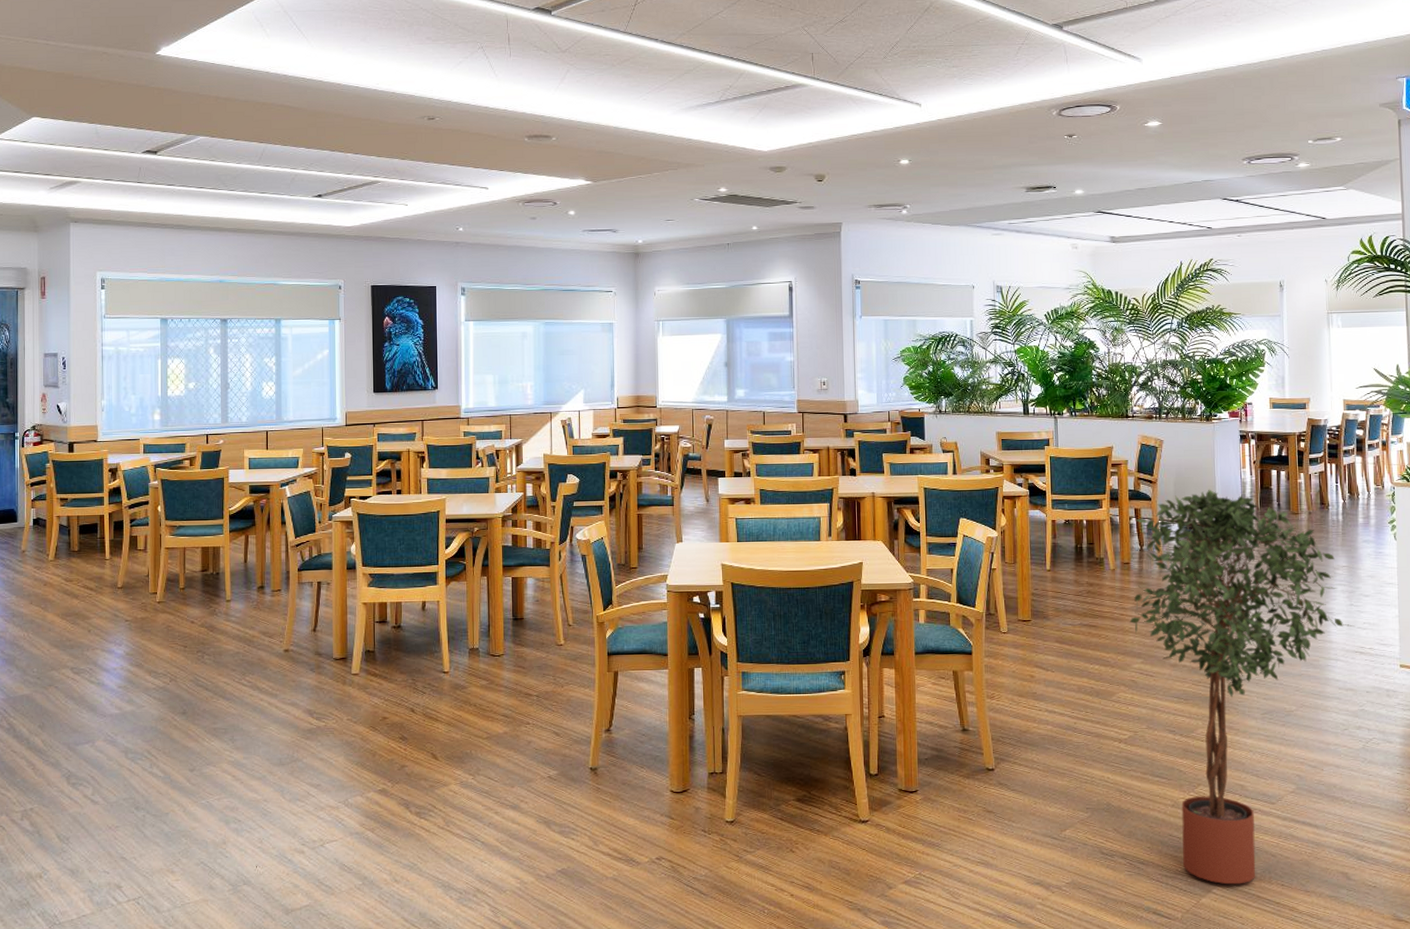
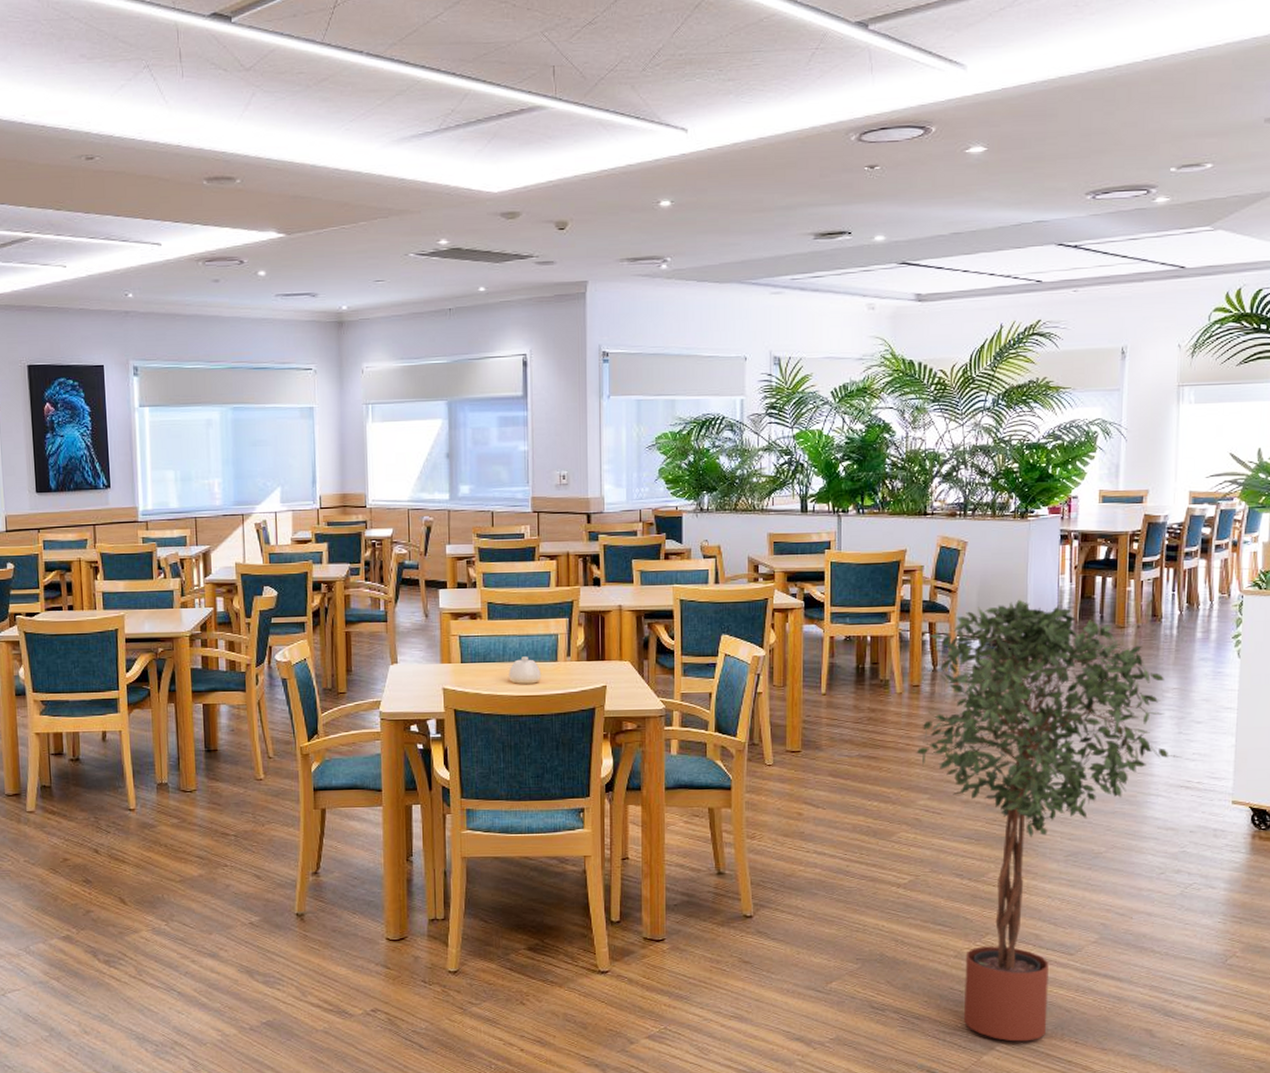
sugar bowl: none [778,536,807,561] -> present [509,656,542,684]

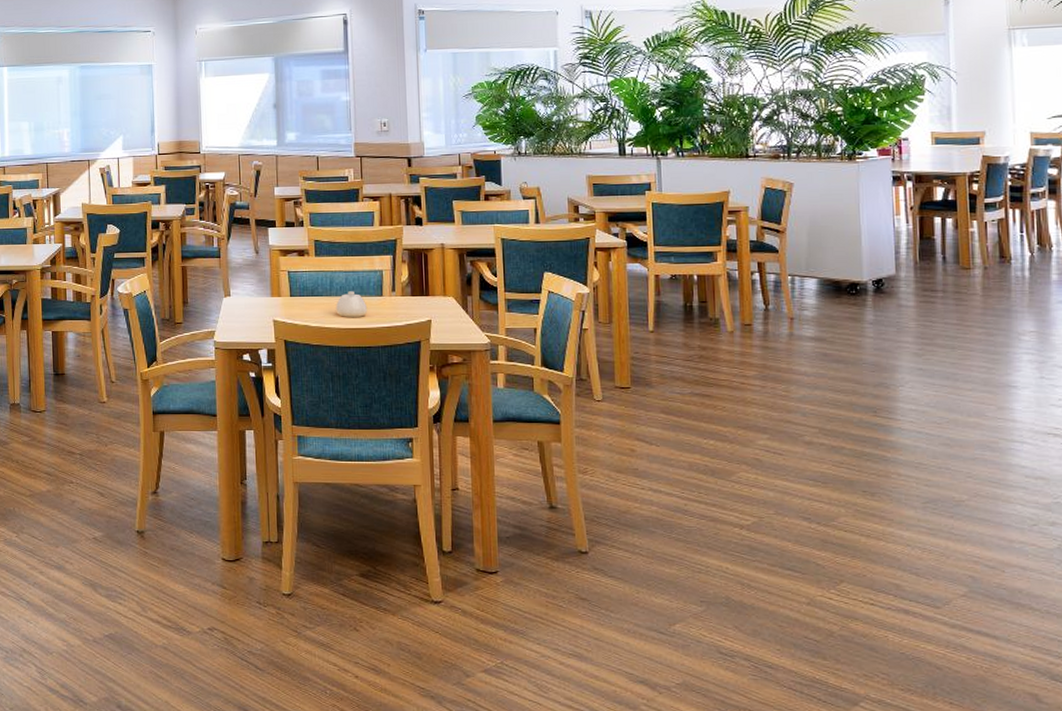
potted tree: present [916,599,1182,1042] -> none [752,239,1046,699]

